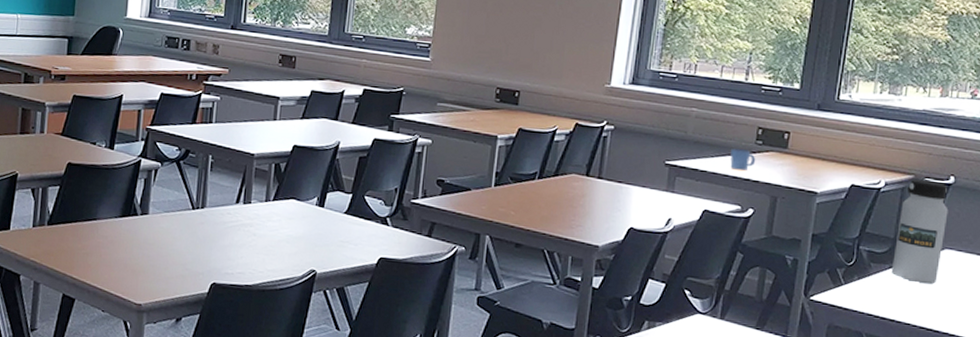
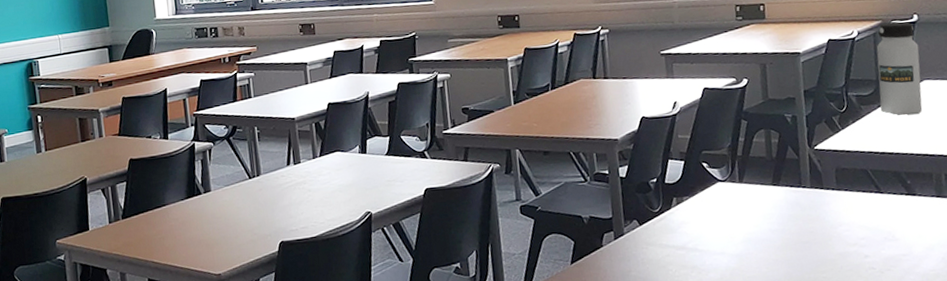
mug: present [730,148,756,172] -> none [716,27,740,48]

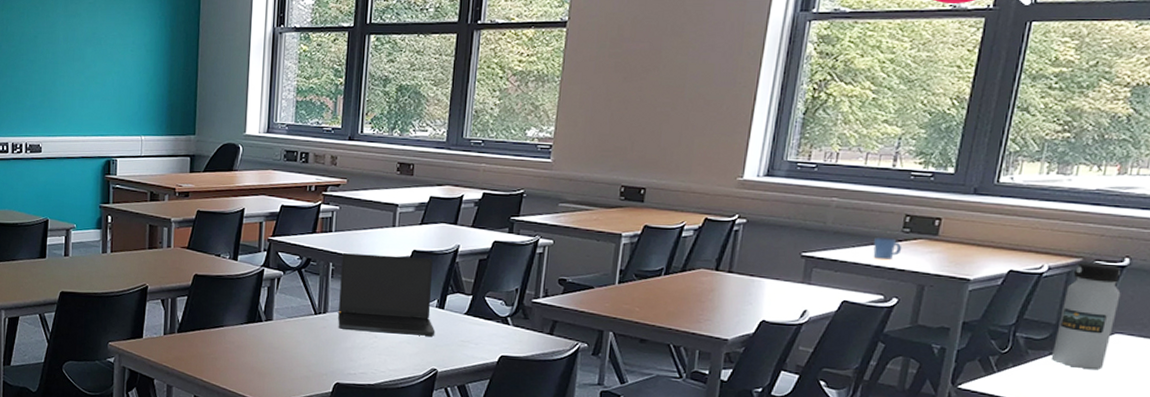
laptop: none [264,108,363,189] -> present [338,253,436,336]
mug: none [716,27,740,48] -> present [873,238,902,261]

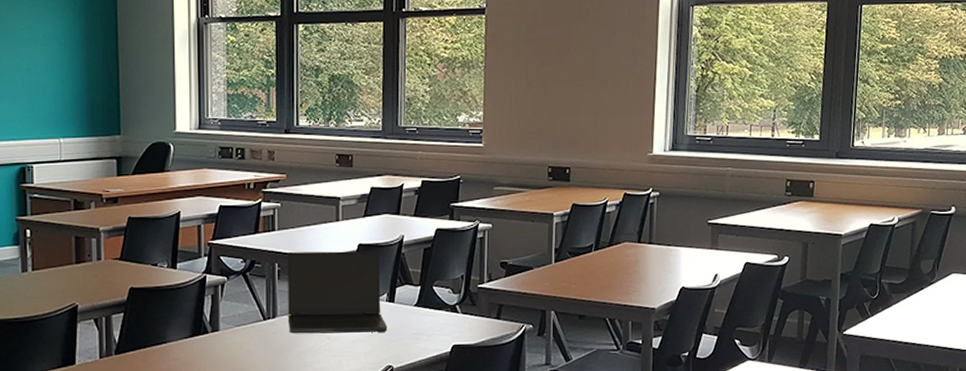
mug: present [873,238,902,261] -> none [765,202,787,223]
water bottle: present [1052,262,1121,369] -> none [910,212,952,306]

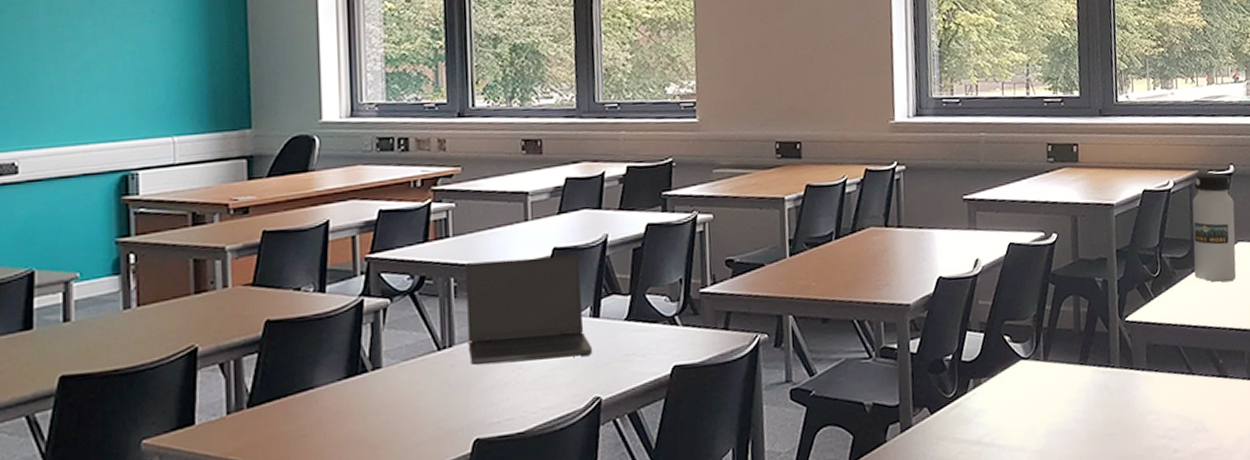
water bottle: none [910,212,952,306] -> present [1192,173,1237,282]

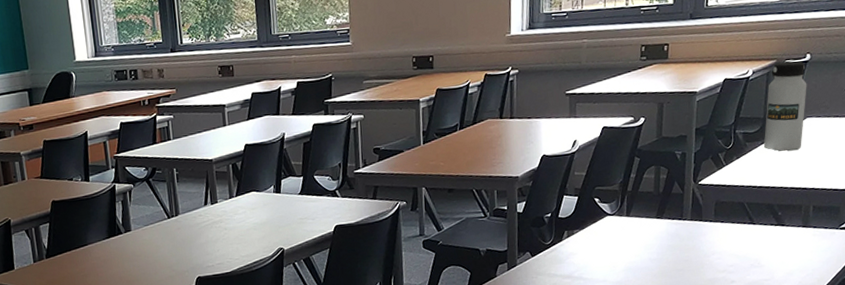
laptop: present [465,255,593,365] -> none [183,149,277,228]

